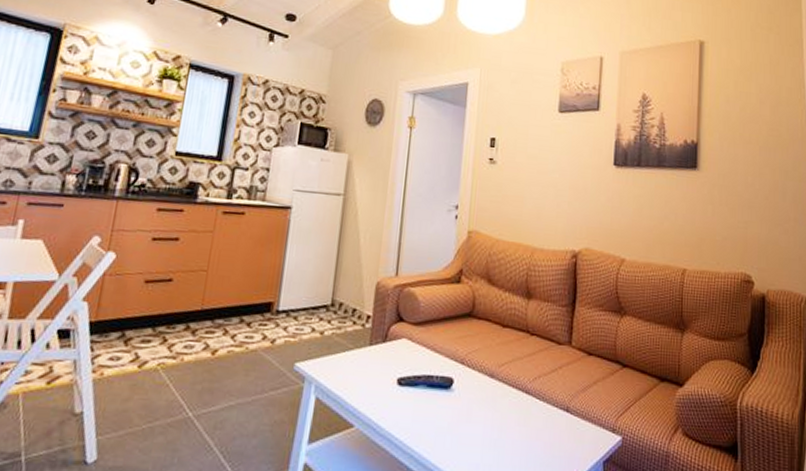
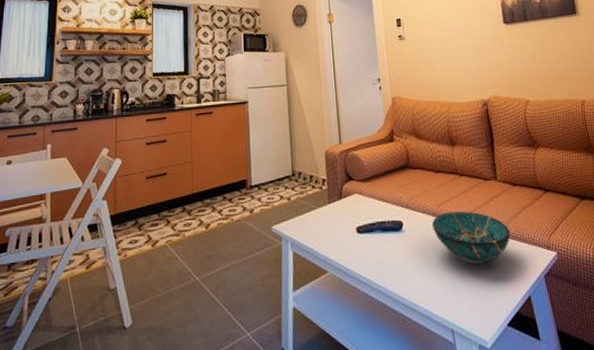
decorative bowl: none [487,375,575,440] -> present [432,211,511,264]

